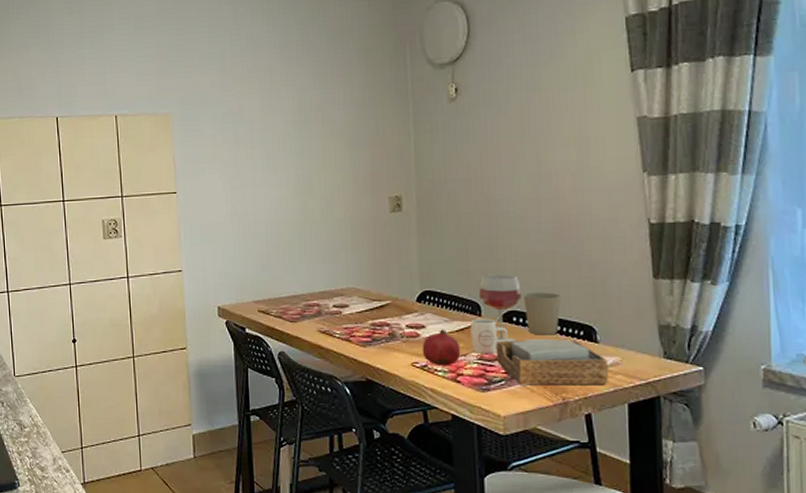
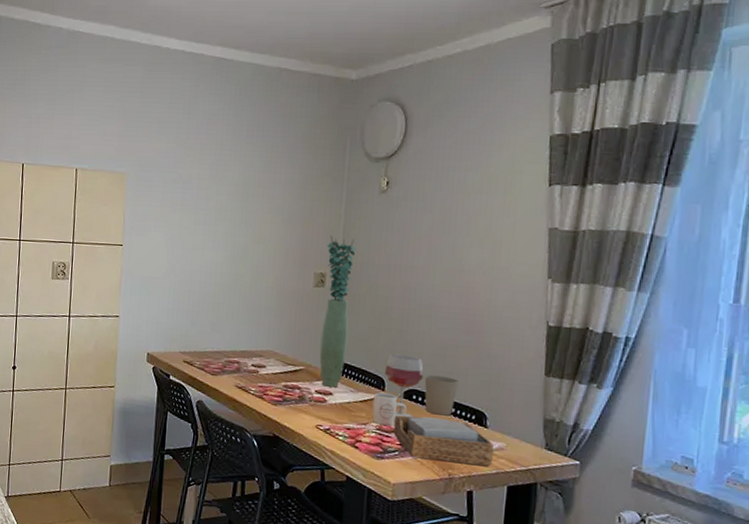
vase: none [399,154,435,319] -> present [319,235,356,388]
fruit: present [422,329,461,367] -> none [327,398,362,433]

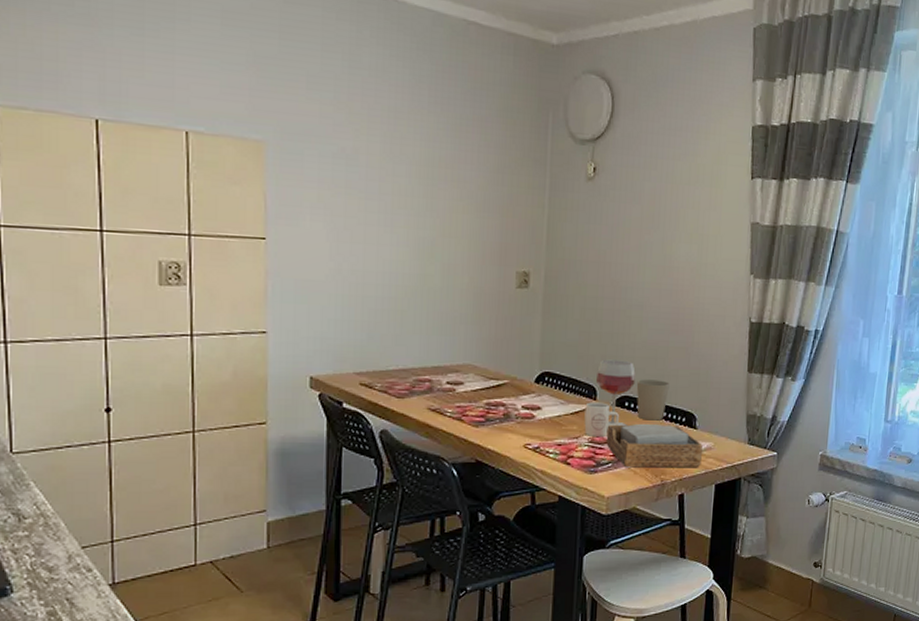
vase: present [319,235,356,388] -> none [525,228,563,401]

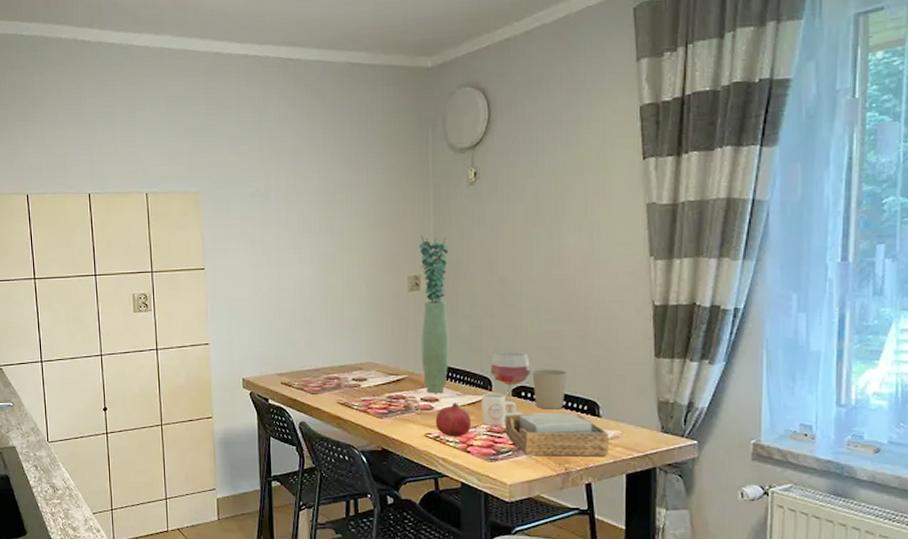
vase: none [525,228,563,401] -> present [418,235,449,393]
fruit: none [535,411,574,449] -> present [435,402,472,438]

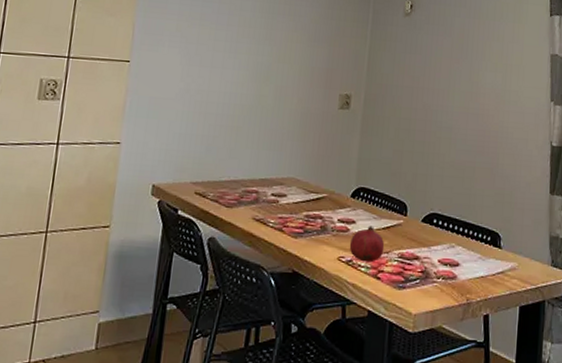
vase: present [418,235,449,393] -> none [343,56,381,215]
mug: present [481,393,516,426] -> none [394,218,428,252]
wineglass: present [491,351,530,415] -> none [407,177,444,242]
napkin holder: present [504,412,609,457] -> none [415,240,507,289]
dixie cup: present [532,369,567,409] -> none [444,197,476,239]

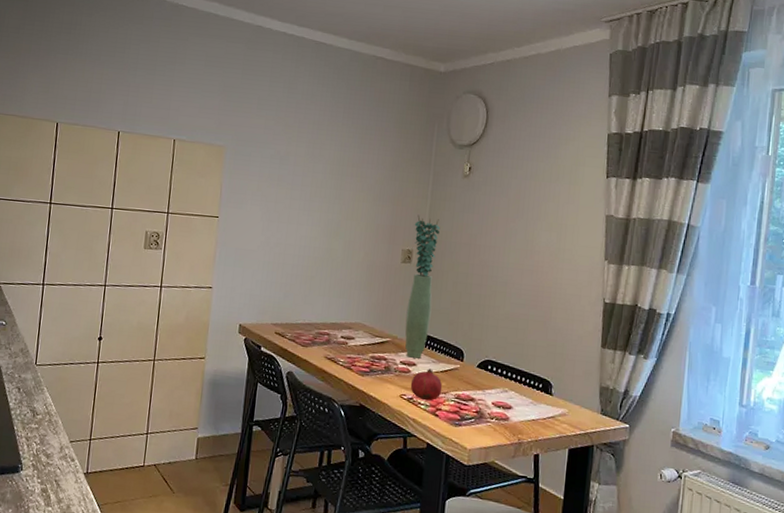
vase: none [343,56,381,215] -> present [405,214,441,359]

